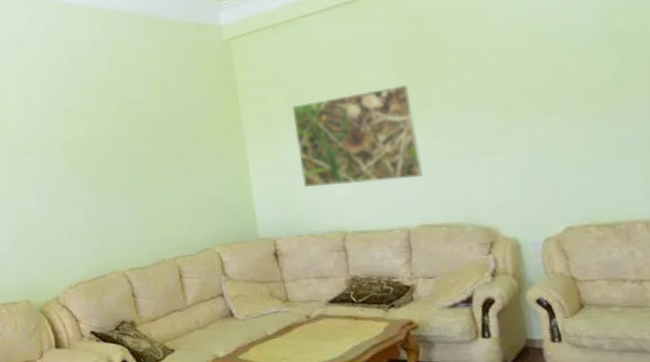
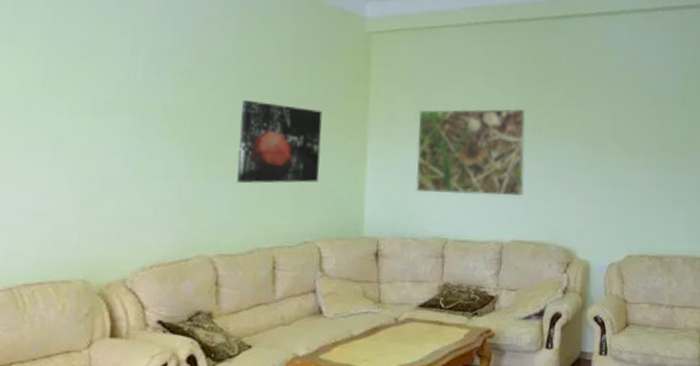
wall art: none [124,123,207,202] -> present [236,99,323,184]

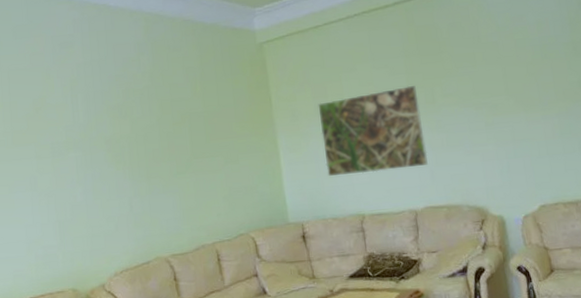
wall art: present [236,99,323,184] -> none [166,119,242,193]

